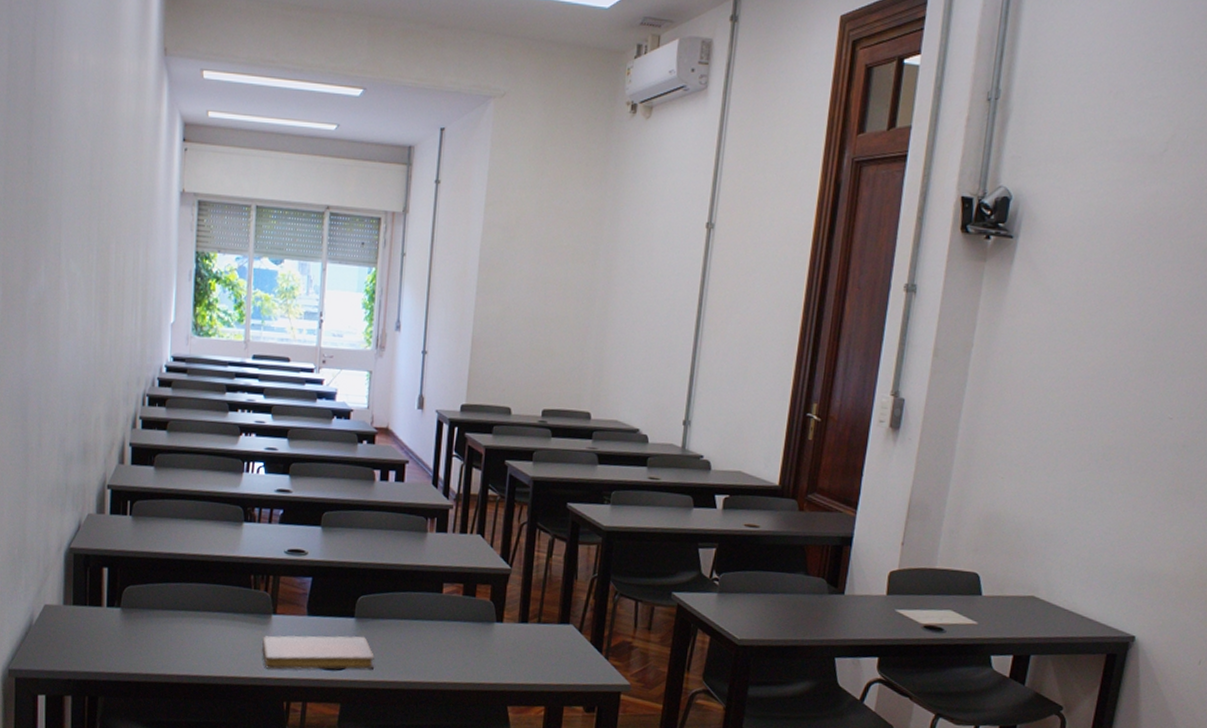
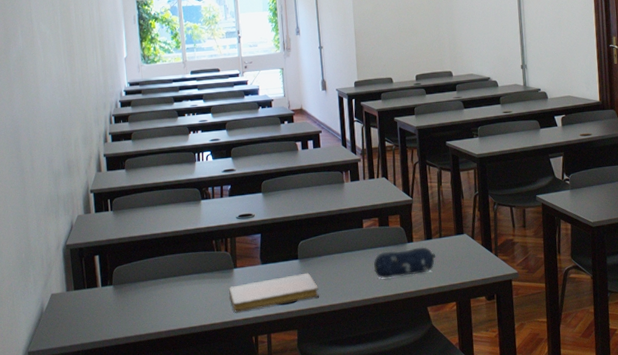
pencil case: none [447,627,530,664] -> present [374,247,436,278]

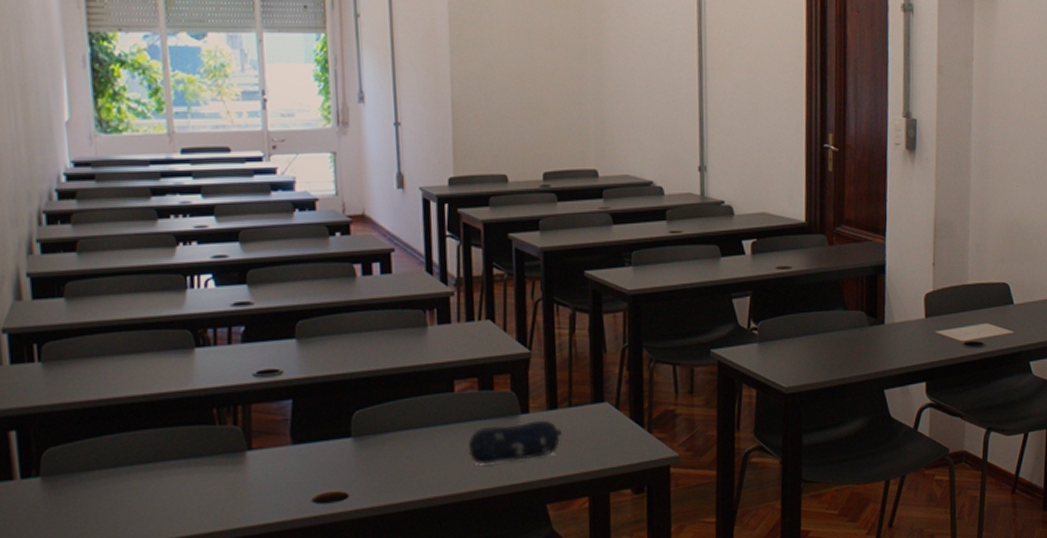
notebook: present [229,272,320,313] -> none [238,456,384,516]

